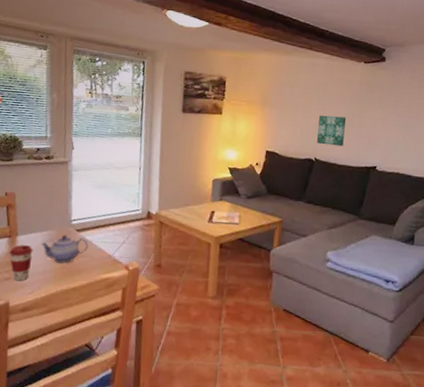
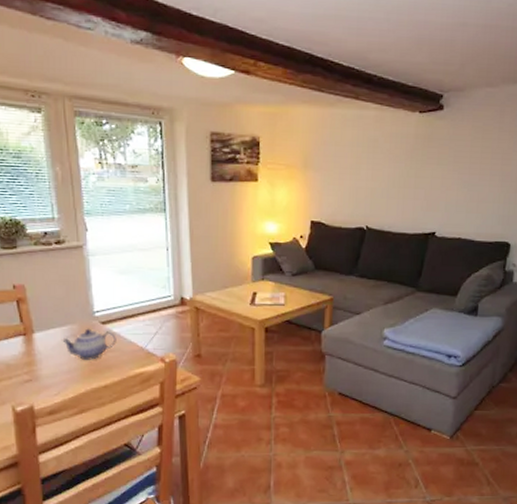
coffee cup: present [9,245,33,282] -> none [26,343,54,383]
wall art: present [317,115,347,147] -> none [368,176,401,212]

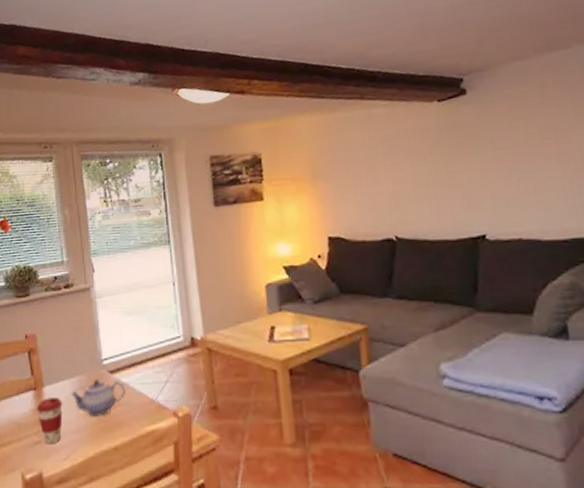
coffee cup: none [26,343,54,383] -> present [36,398,63,445]

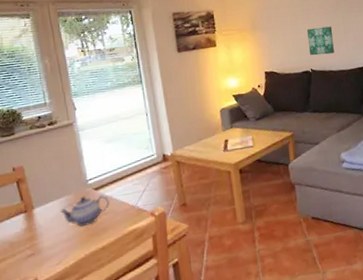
coffee cup: present [36,398,63,445] -> none [27,216,54,255]
wall art: none [391,176,432,218] -> present [307,26,334,56]

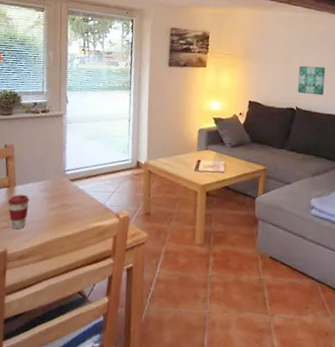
coffee cup: none [27,216,54,255] -> present [7,194,30,230]
teapot: present [59,195,109,227] -> none [36,184,81,212]

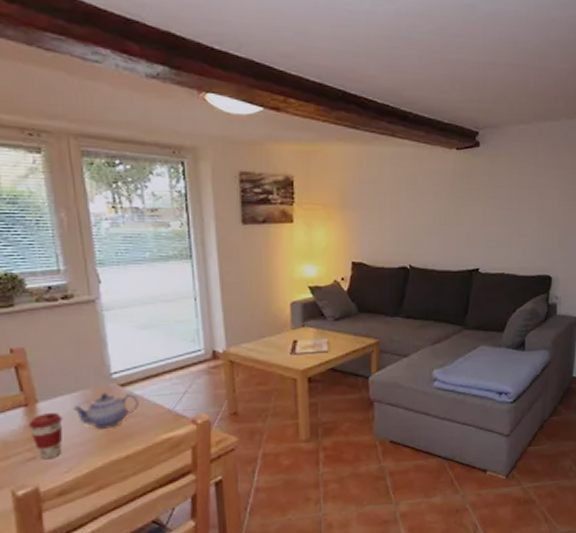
teapot: none [36,184,81,212] -> present [71,392,139,429]
wall art: present [298,65,326,96] -> none [411,214,442,249]

